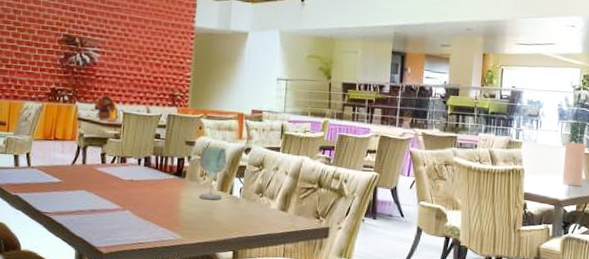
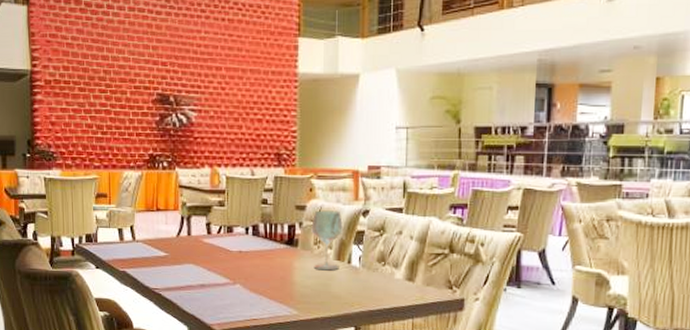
flower arrangement: present [93,95,116,121] -> none [194,158,218,187]

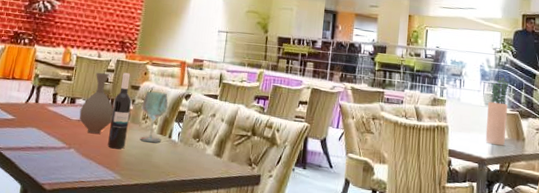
vase: none [240,193,279,266] -> present [79,72,114,134]
wine bottle: none [277,191,298,281] -> present [108,72,132,149]

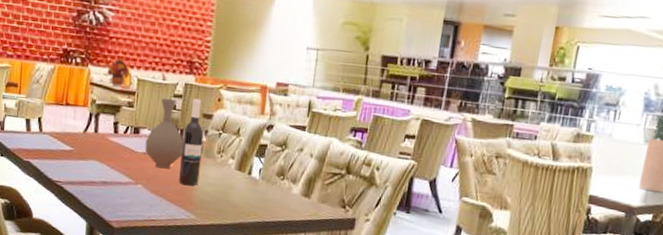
flower arrangement: none [50,39,71,63] -> present [106,58,130,87]
wine glass: present [139,91,169,143] -> none [215,120,248,180]

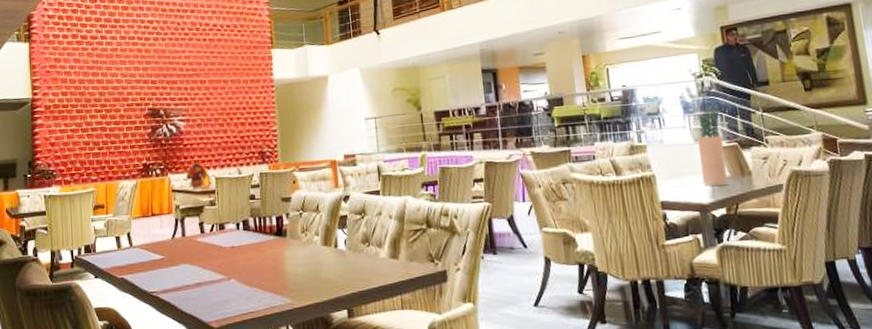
vase: present [145,98,184,169] -> none [231,189,269,259]
wine bottle: present [179,98,204,186] -> none [266,185,289,271]

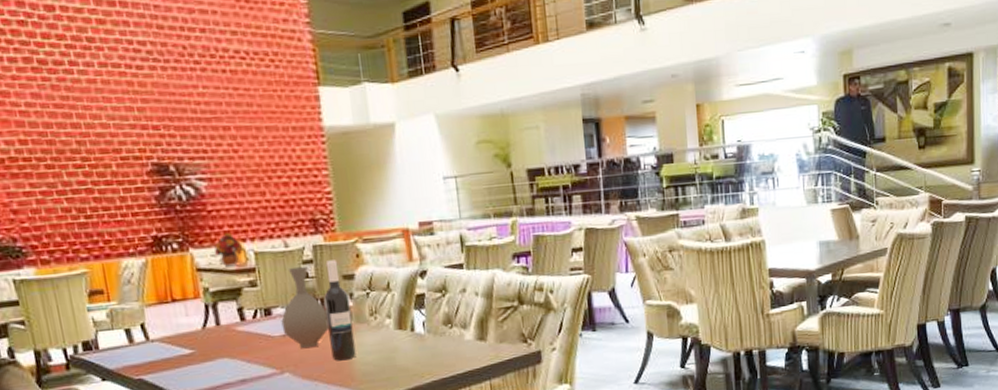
vase: none [231,189,269,259] -> present [281,266,330,349]
wine bottle: none [266,185,289,271] -> present [324,260,357,361]
vase: present [697,102,728,187] -> none [810,160,836,252]

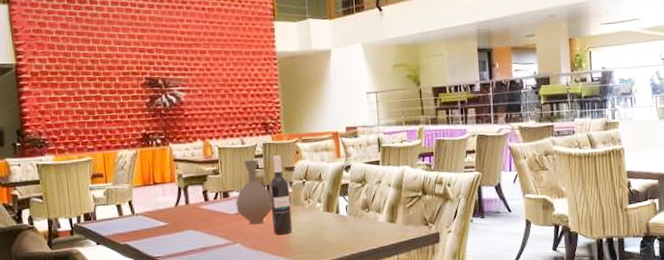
flower arrangement: present [214,233,244,267] -> none [187,132,210,159]

